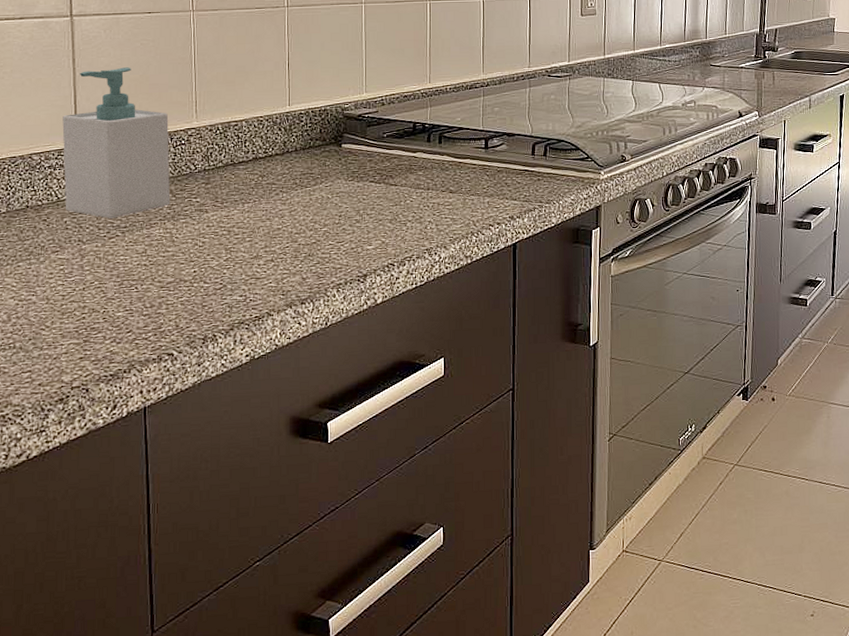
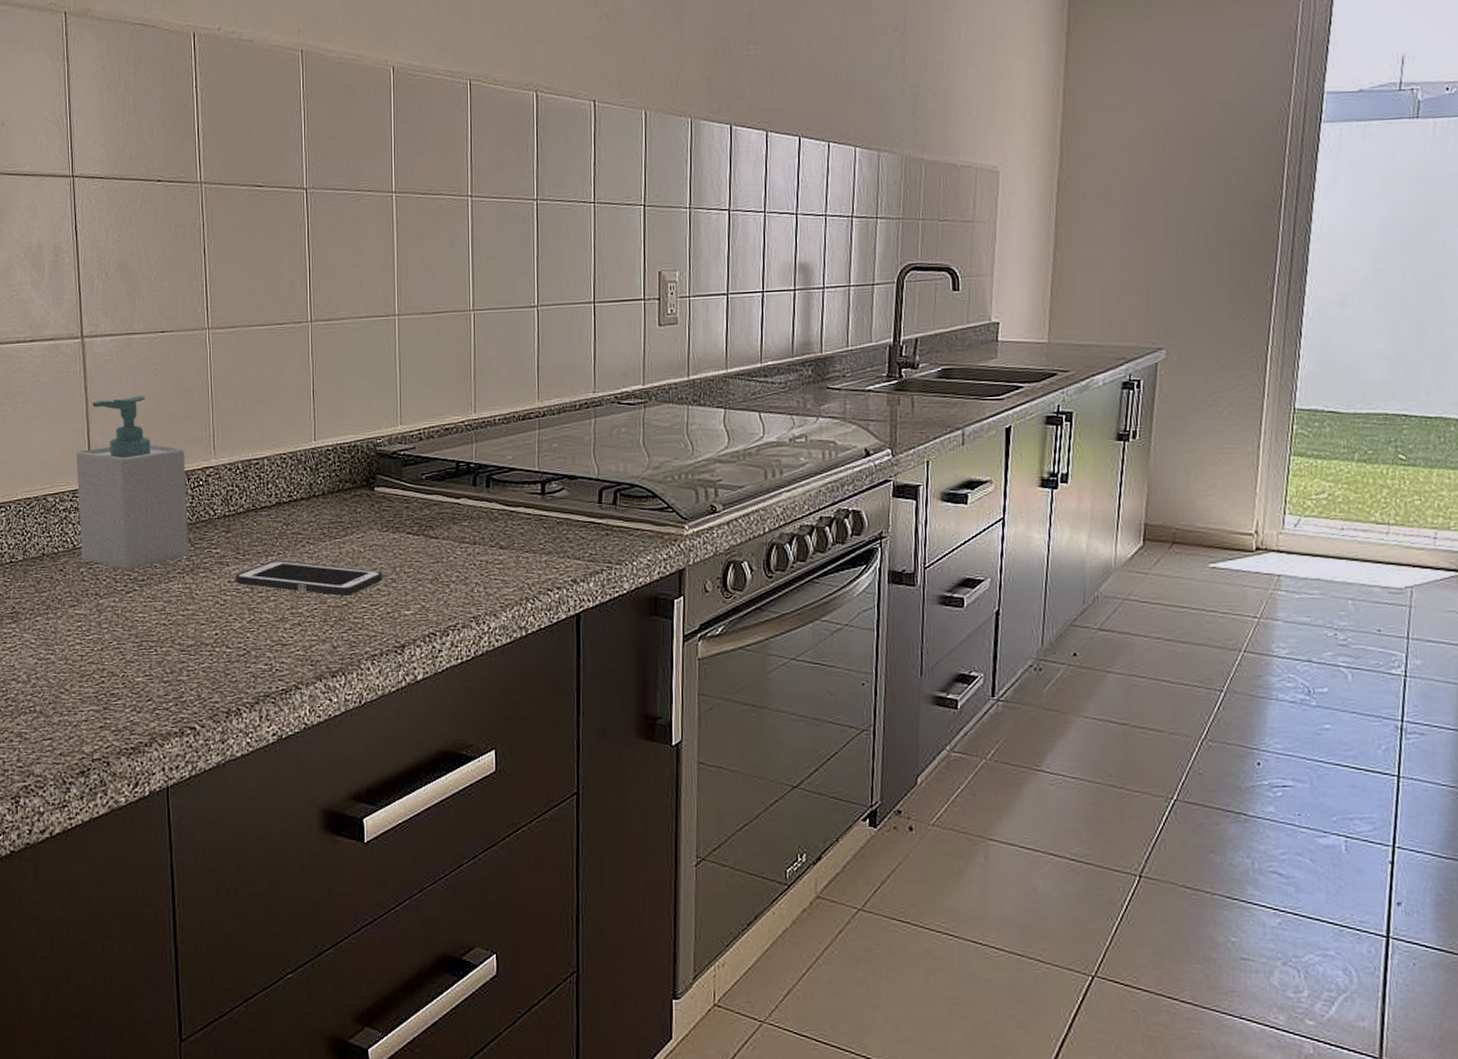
cell phone: none [213,206,348,235] -> present [234,560,383,596]

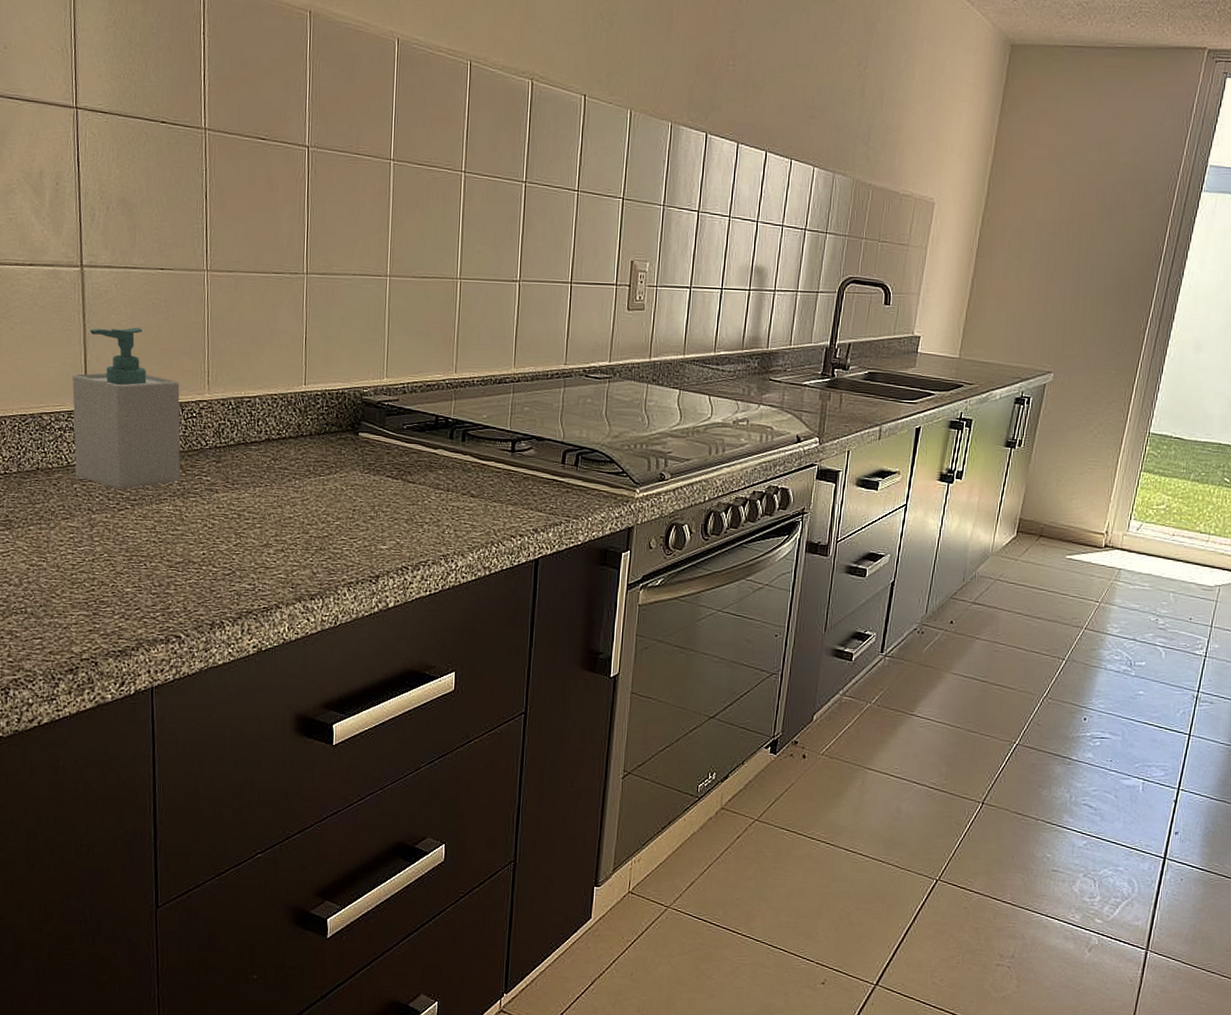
cell phone: present [234,560,383,596] -> none [223,491,363,528]

